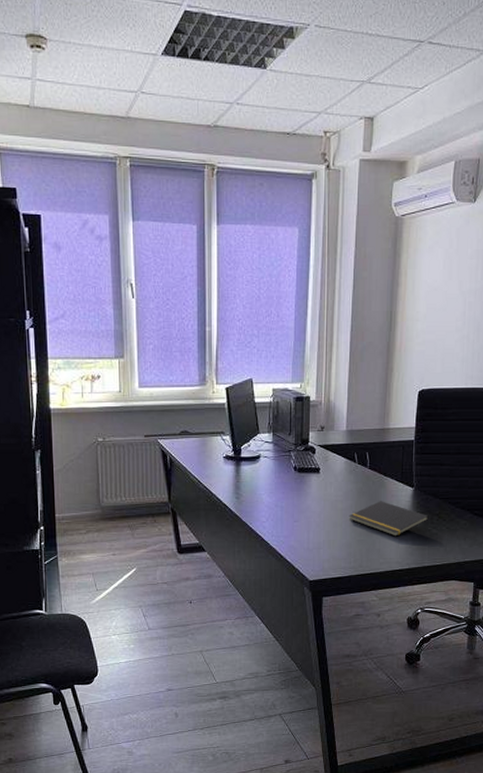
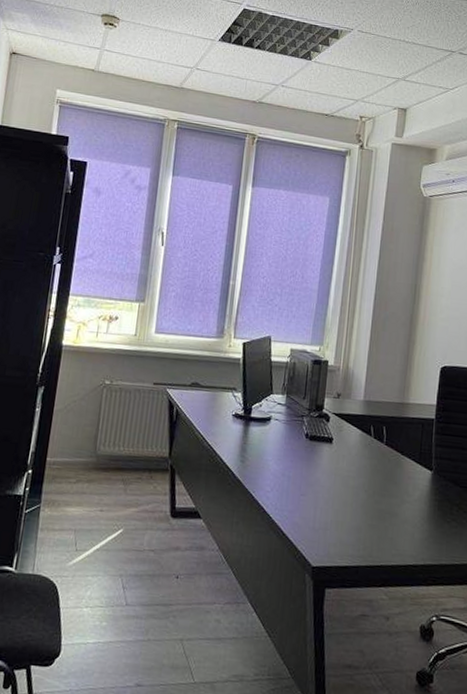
notepad: present [349,501,429,537] -> none [360,482,448,525]

